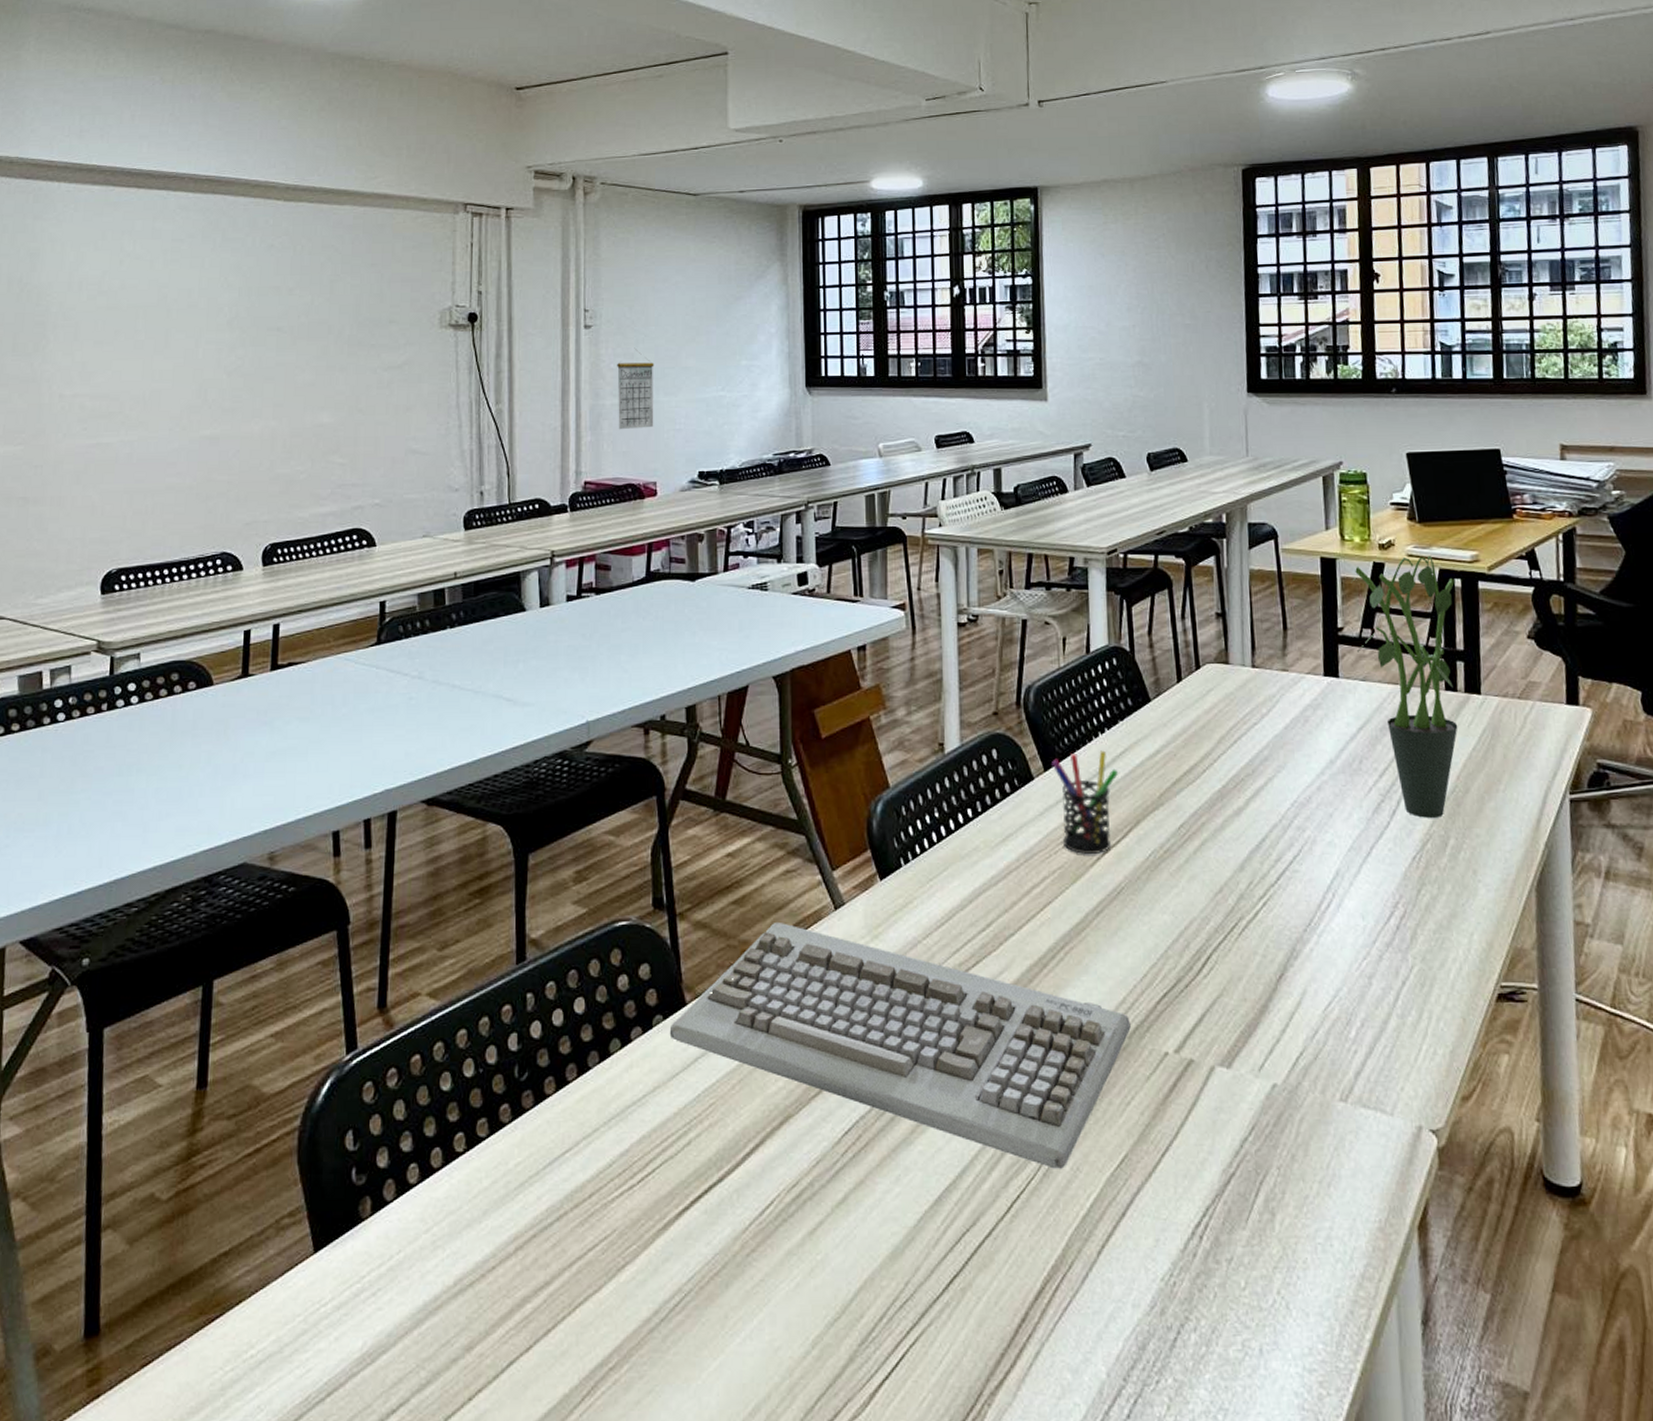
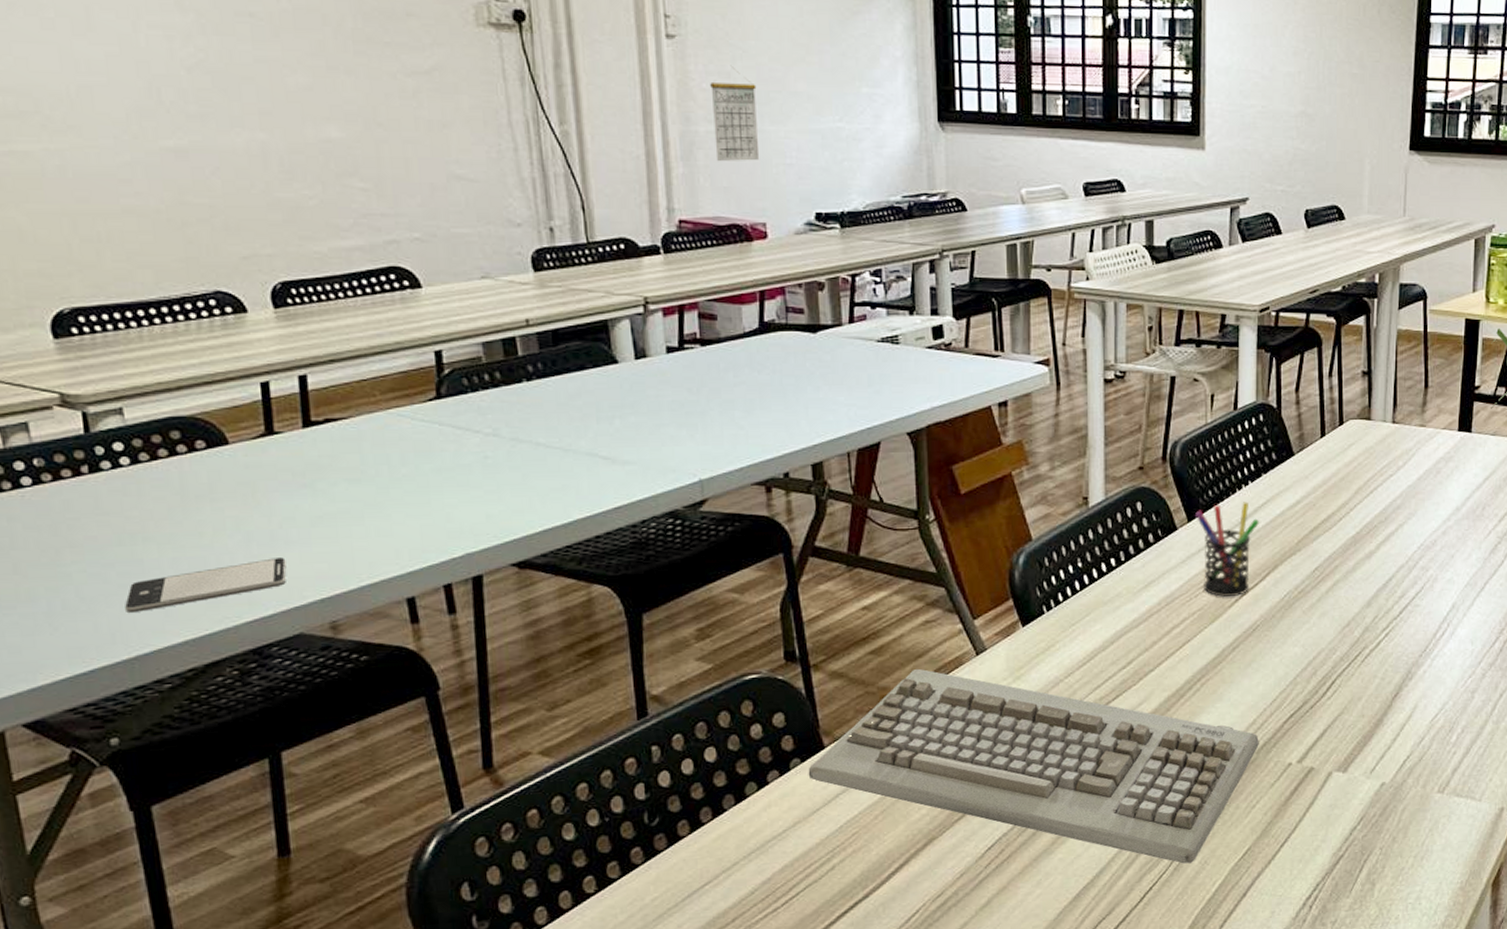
smartphone: none [114,790,242,838] -> present [125,557,287,612]

